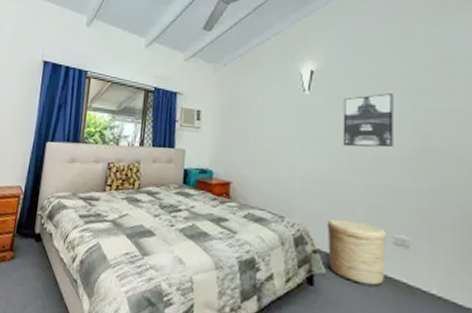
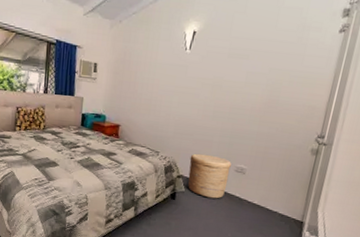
wall art: present [342,93,393,148] -> none [210,54,257,100]

